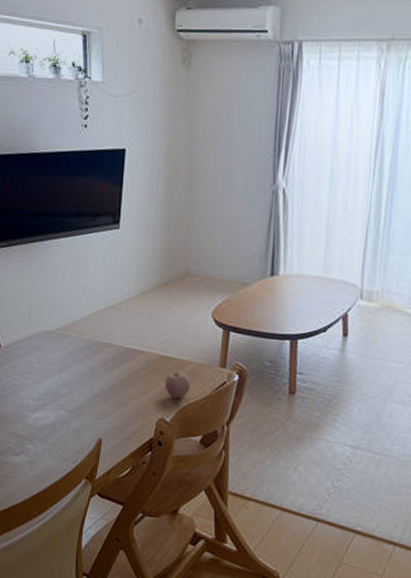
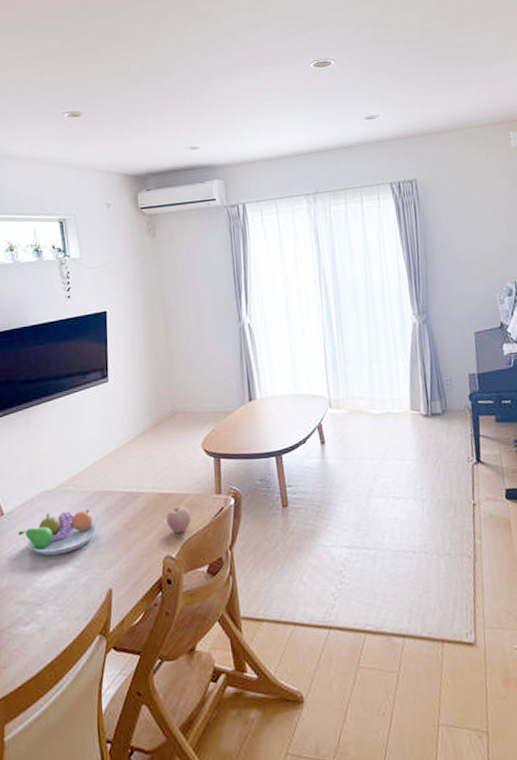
fruit bowl: none [14,353,94,397] -> present [18,510,98,556]

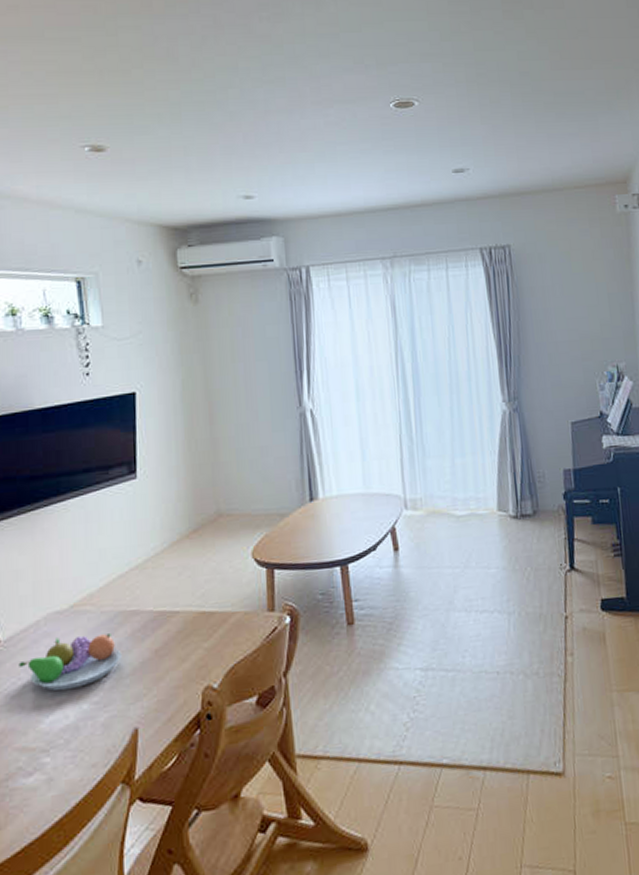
apple: present [166,505,191,533] -> none [207,626,238,659]

